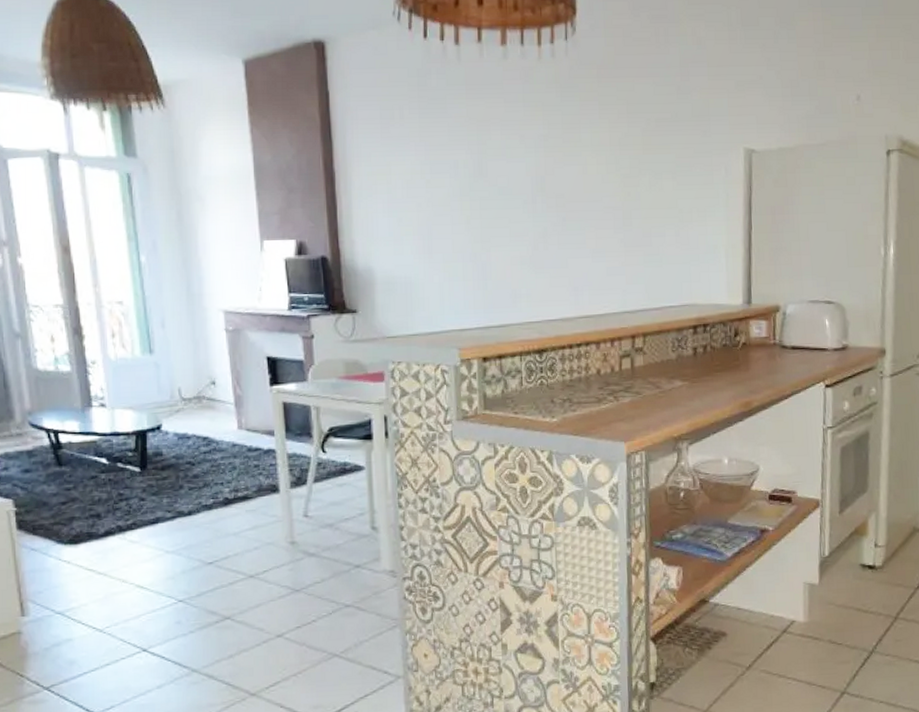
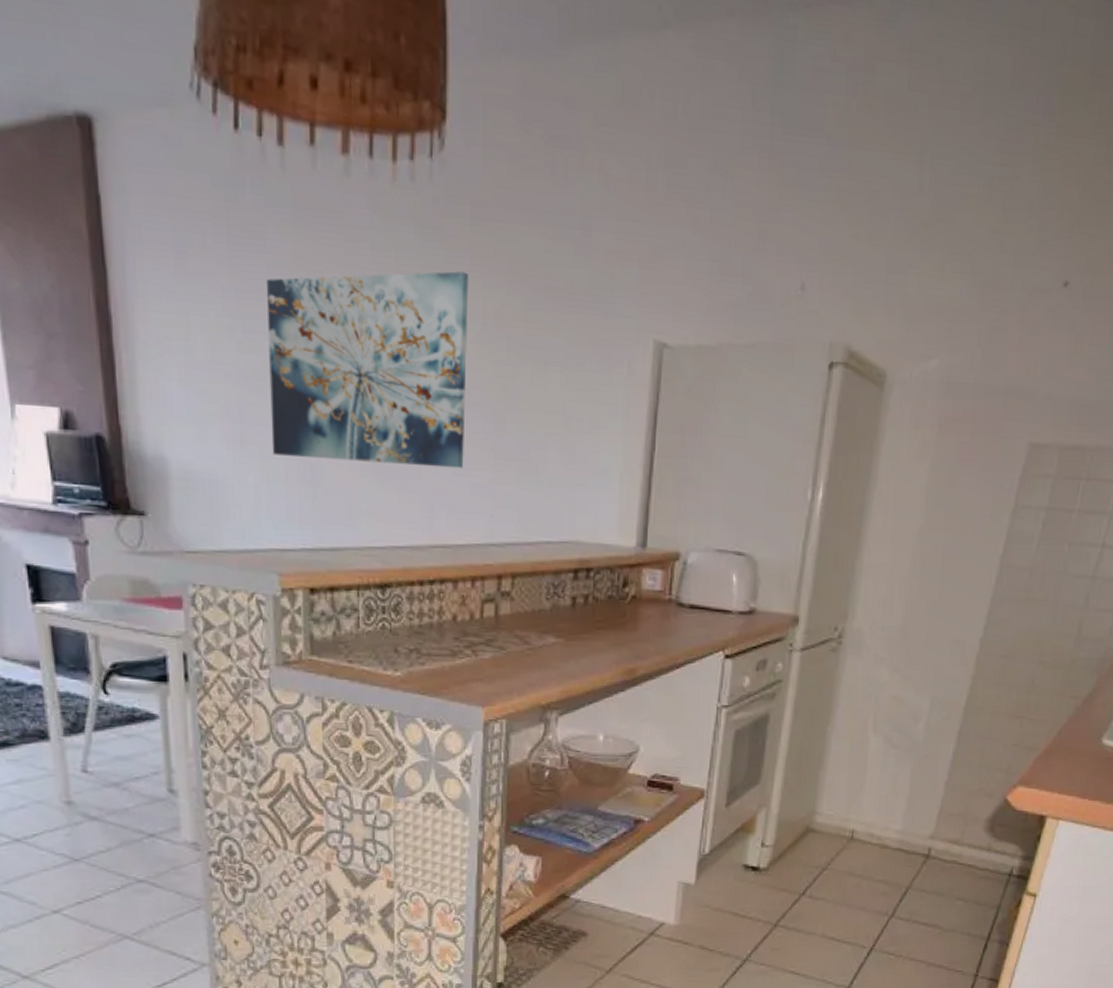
wall art: none [447,115,601,259] -> present [266,271,469,469]

